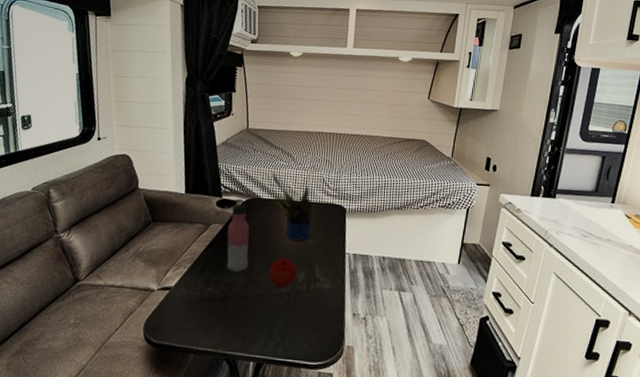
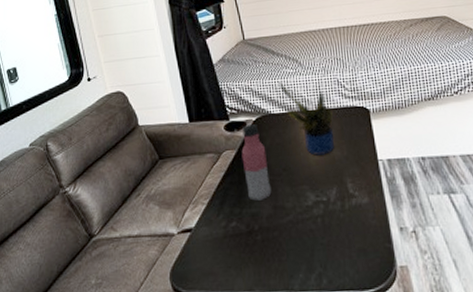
fruit: present [269,258,297,288] -> none [295,176,328,210]

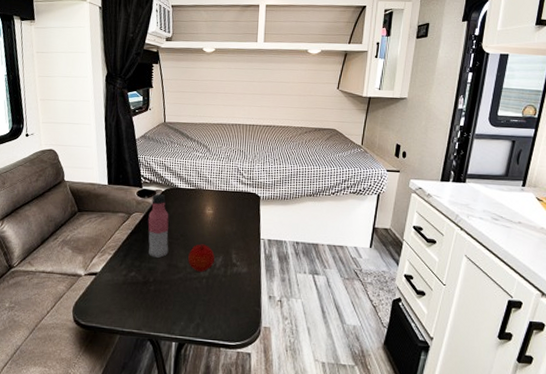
potted plant: present [278,81,334,156] -> none [188,161,229,228]
fruit: none [295,176,328,210] -> present [188,244,215,272]

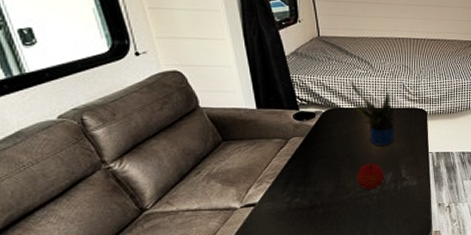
water bottle: present [148,193,169,258] -> none [309,115,335,181]
potted plant: none [188,161,229,228] -> present [350,79,395,146]

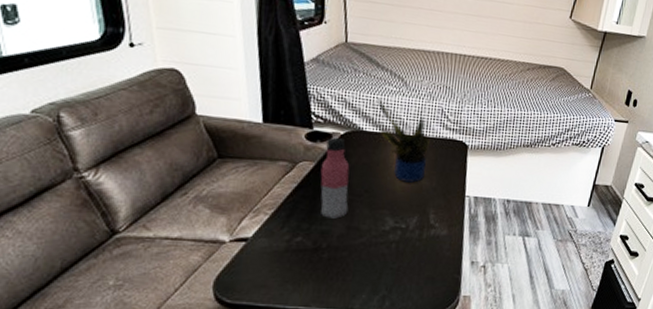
water bottle: none [309,115,335,181] -> present [320,136,350,219]
fruit: present [357,163,384,190] -> none [373,201,408,236]

